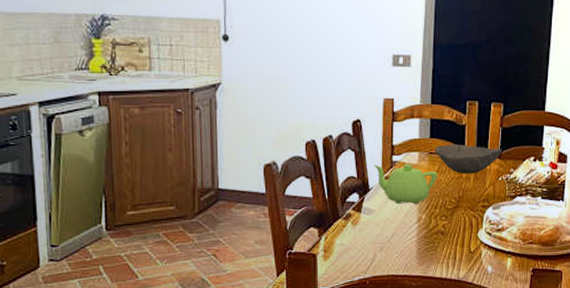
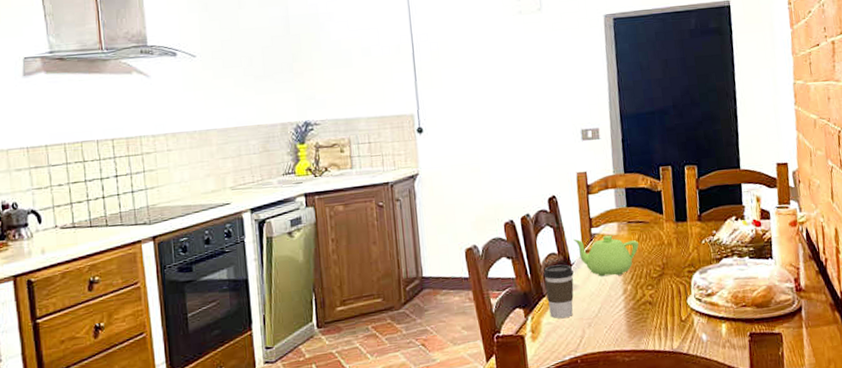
coffee cup: none [341,188,371,241] -> present [543,264,574,319]
bowl: present [435,144,502,174] -> none [633,210,702,241]

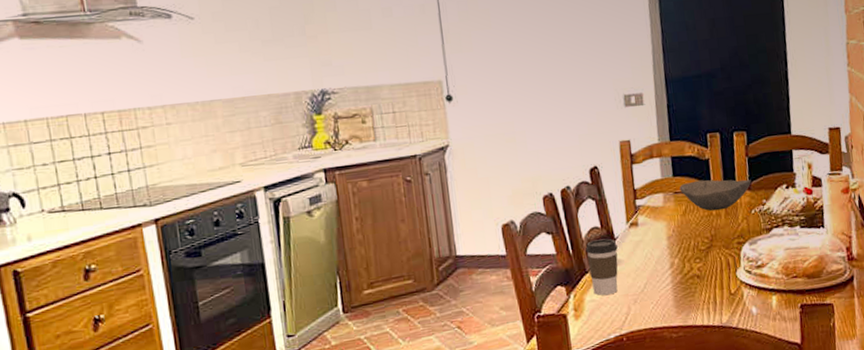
teapot: present [573,235,639,276] -> none [617,206,686,250]
bowl: none [633,210,702,241] -> present [679,179,752,211]

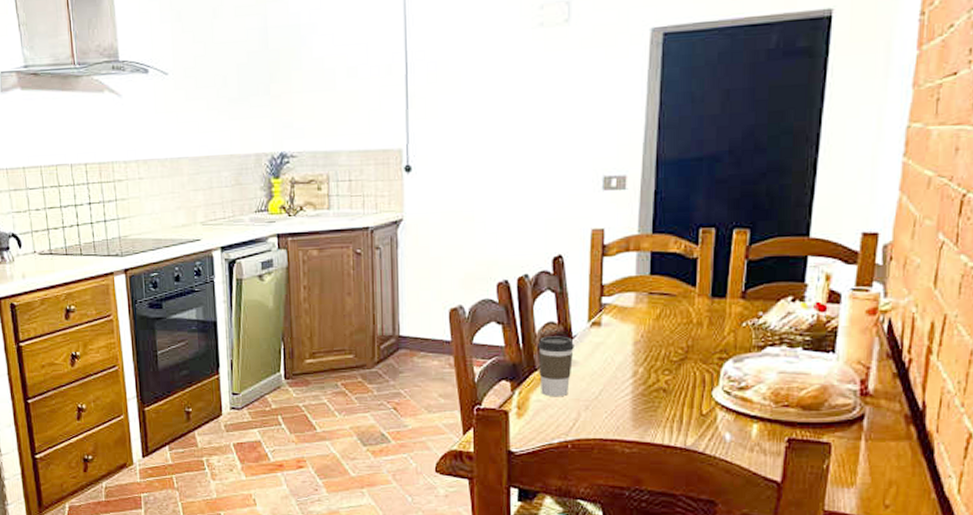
bowl: present [679,179,752,211] -> none [656,281,748,319]

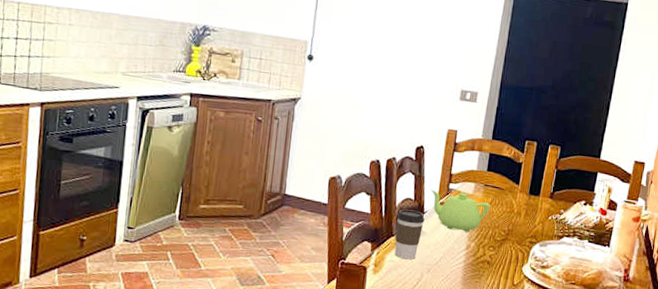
teapot: none [578,306,659,354] -> present [431,189,490,232]

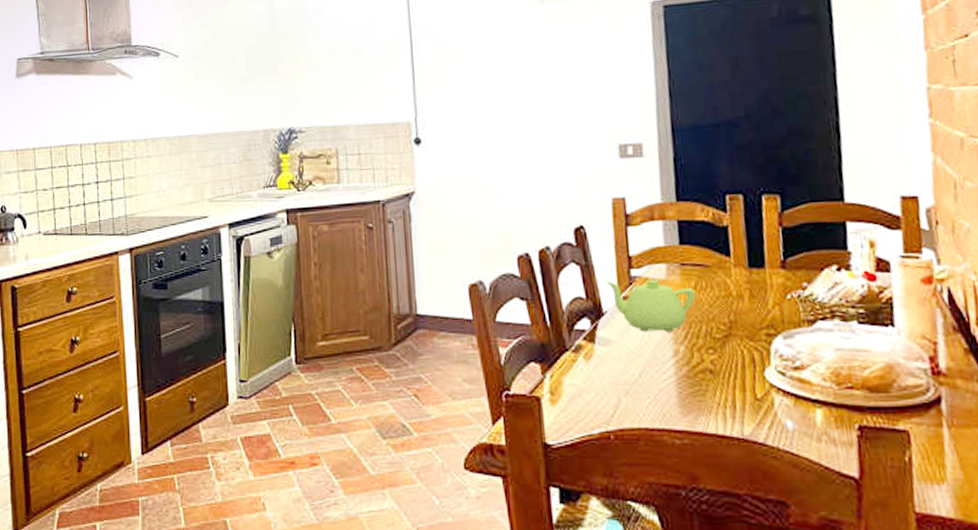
coffee cup: present [394,209,425,260] -> none [566,312,606,381]

